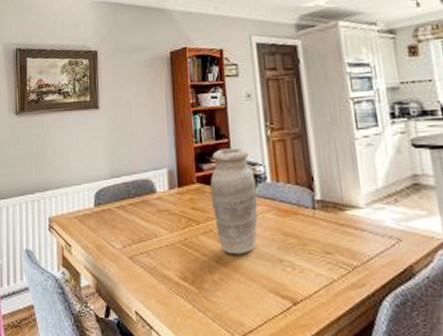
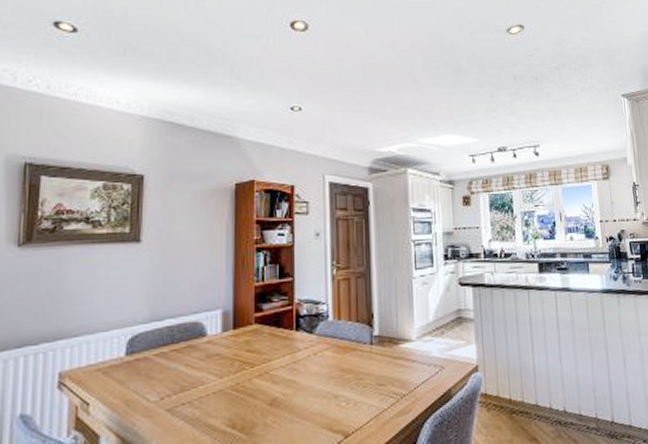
vase: present [210,148,258,255] -> none [269,286,318,395]

